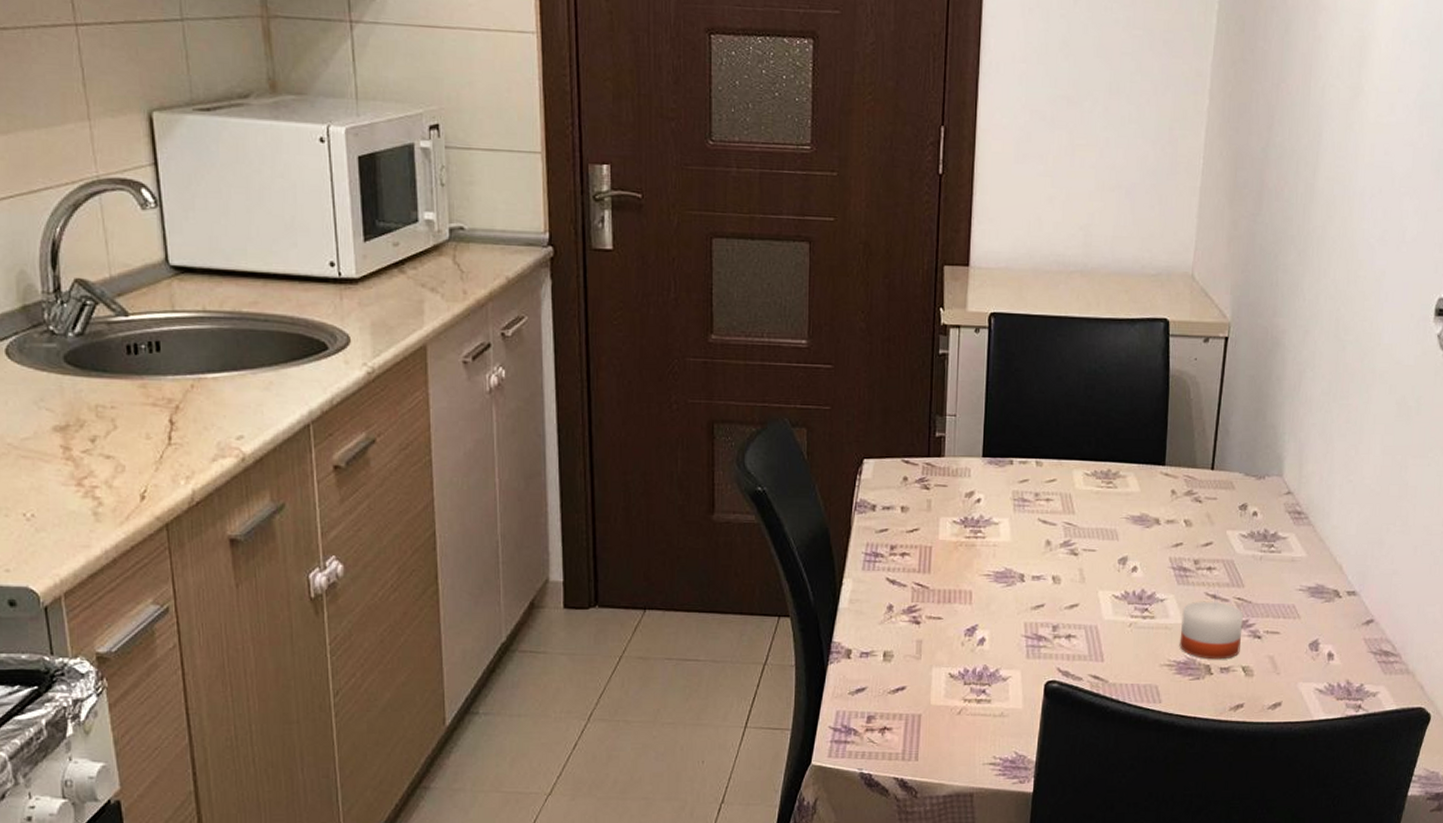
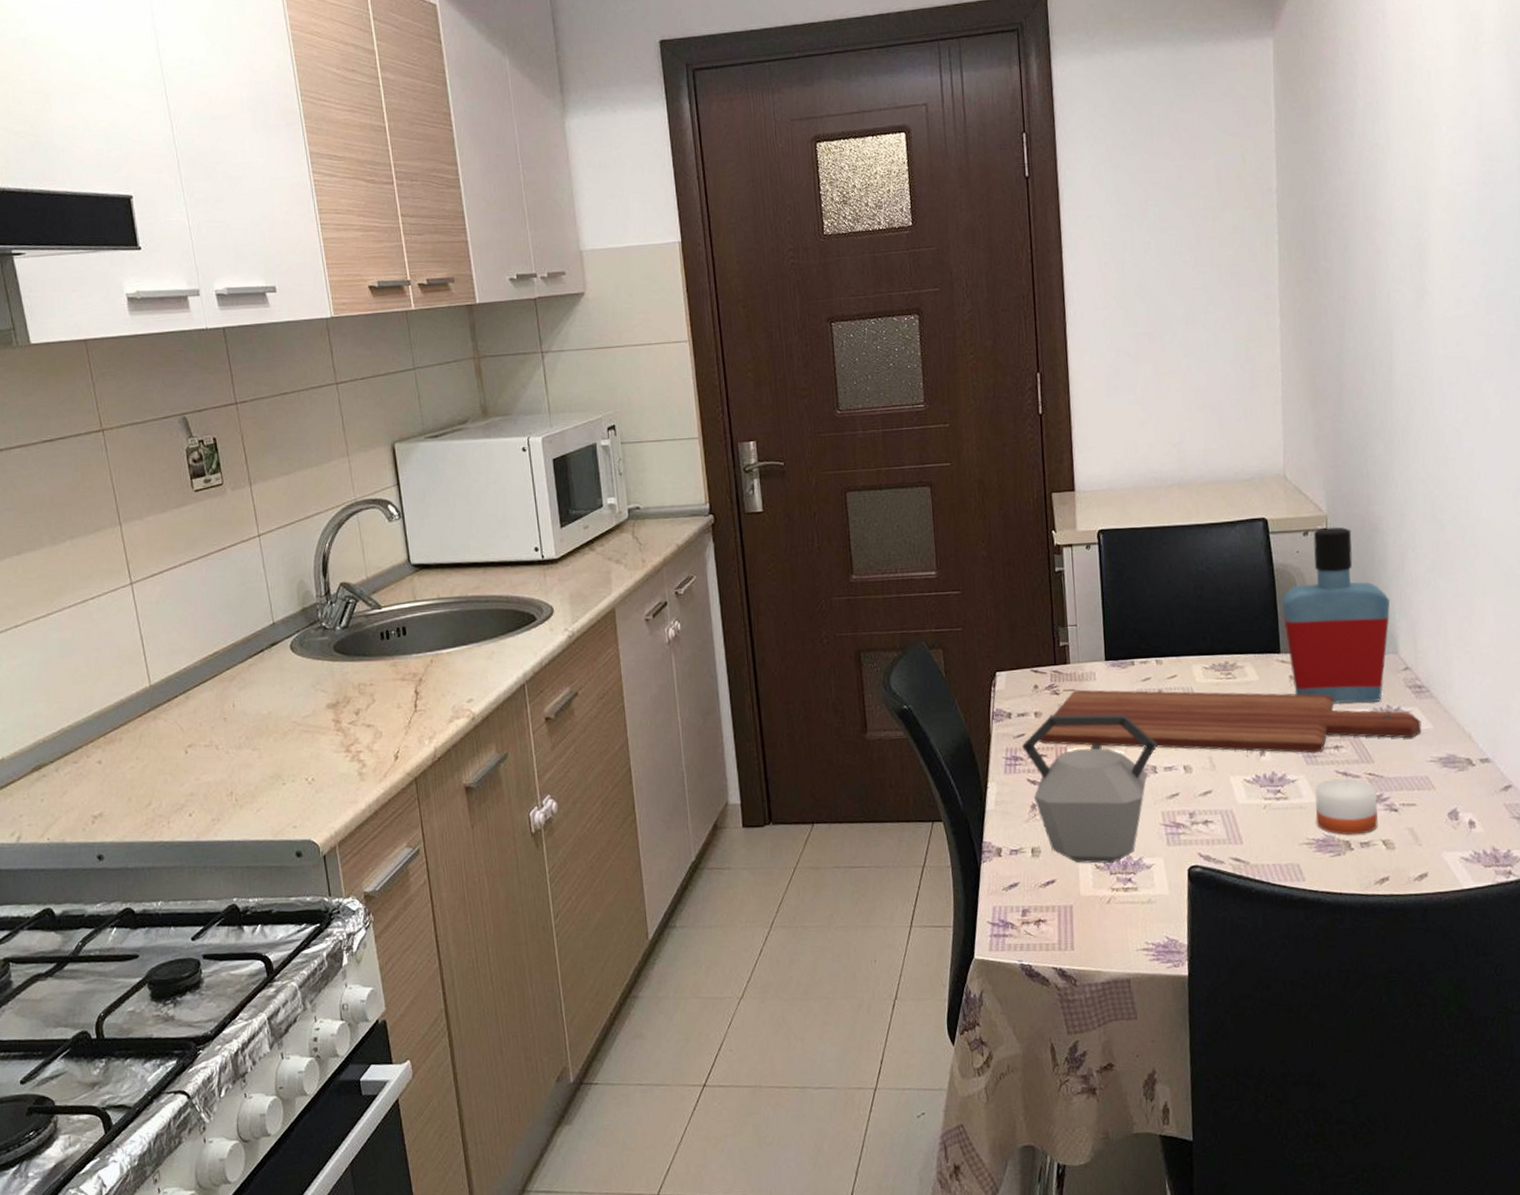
kettle: none [884,510,1028,672] -> present [1022,714,1157,864]
cutting board: none [903,486,1296,573] -> present [1039,689,1422,753]
bottle: none [1172,336,1282,525] -> present [1281,527,1390,704]

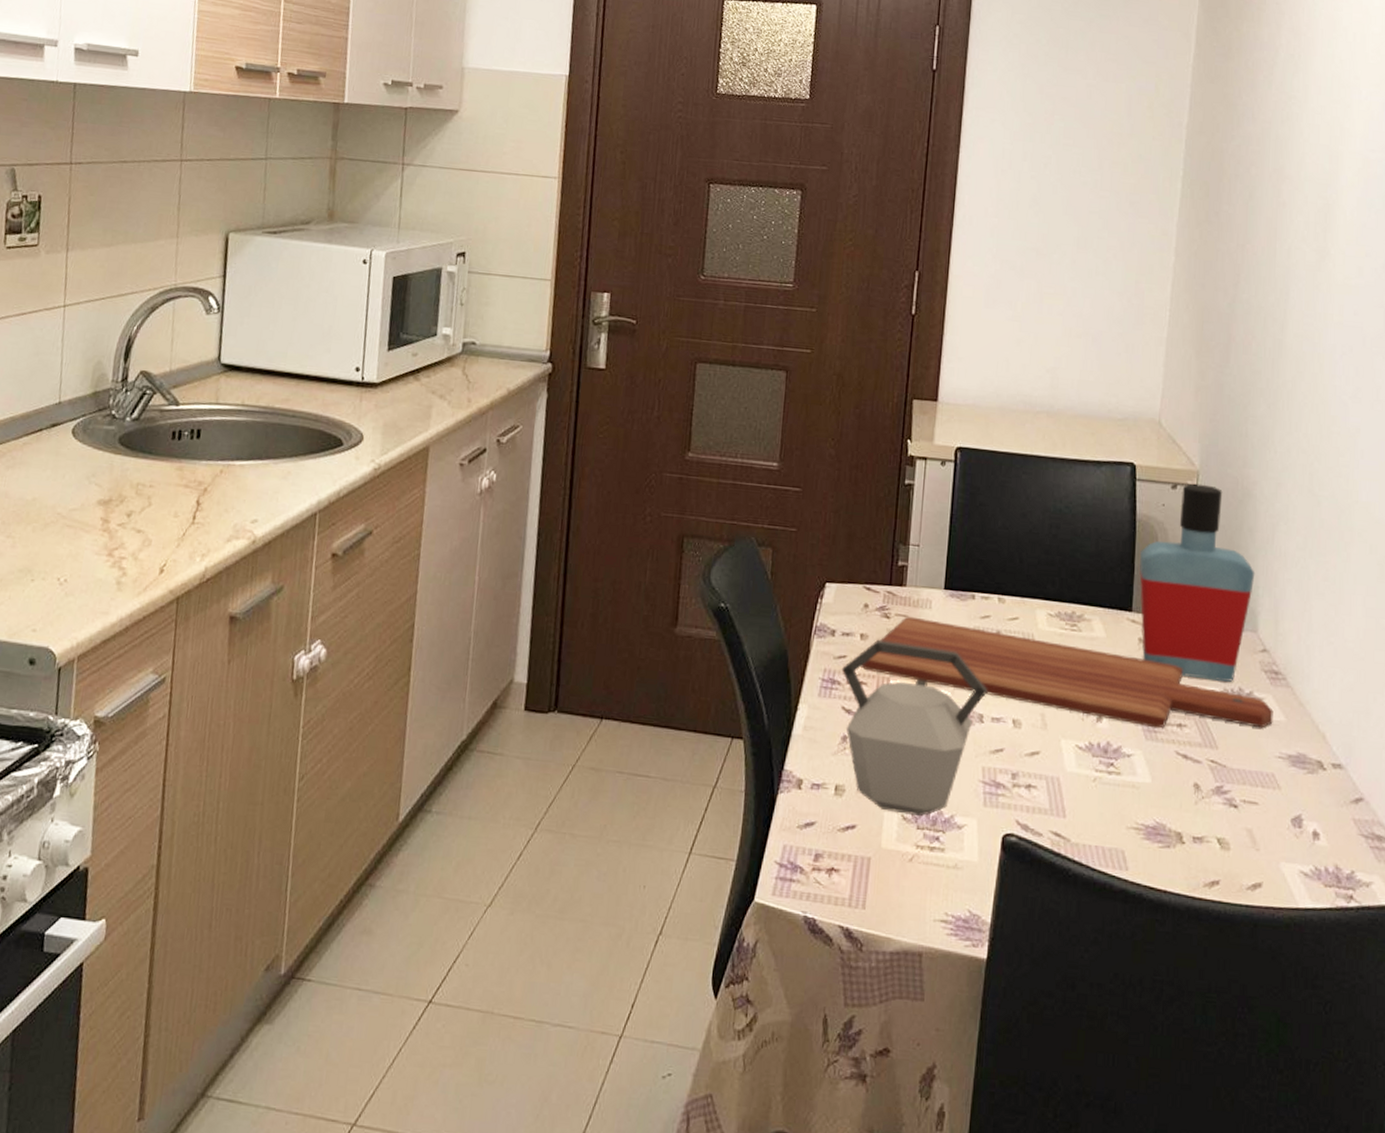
candle: present [1315,769,1378,835] -> none [1148,752,1217,828]

